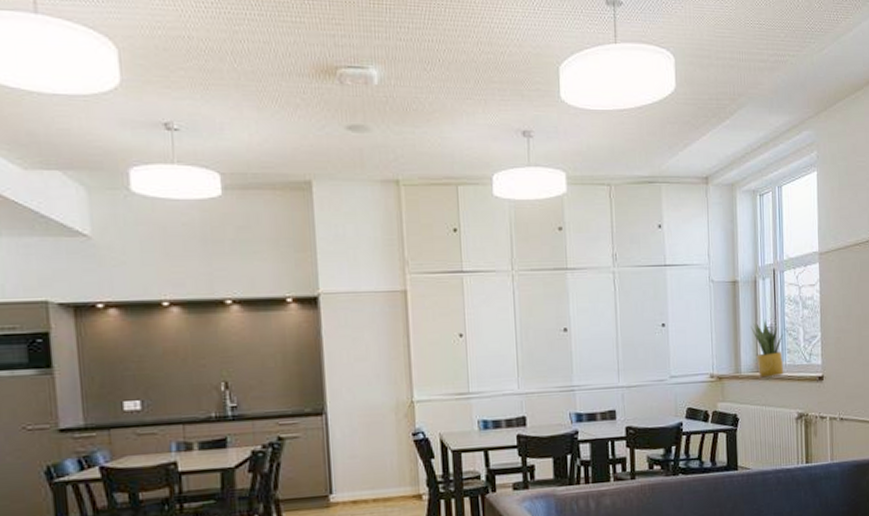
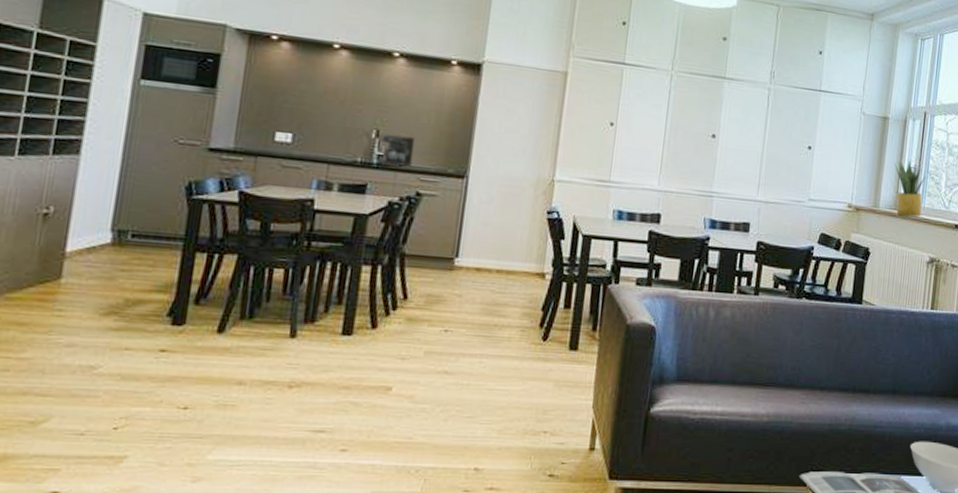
coffee maker: none [232,382,268,416] -> present [377,134,416,167]

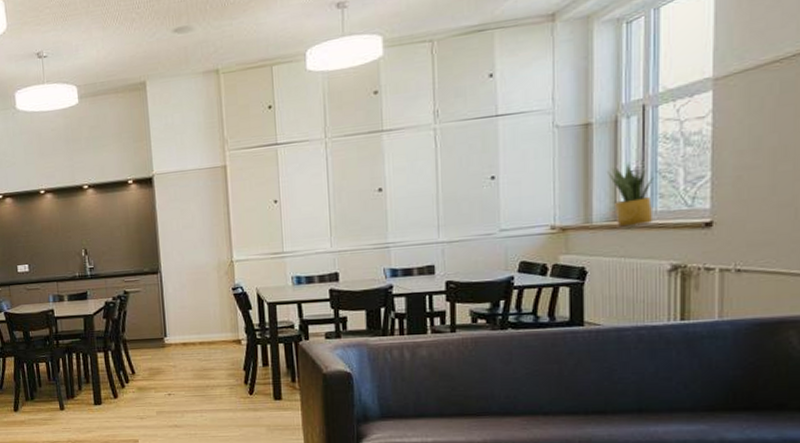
coffee maker: present [377,134,416,167] -> none [90,249,116,275]

